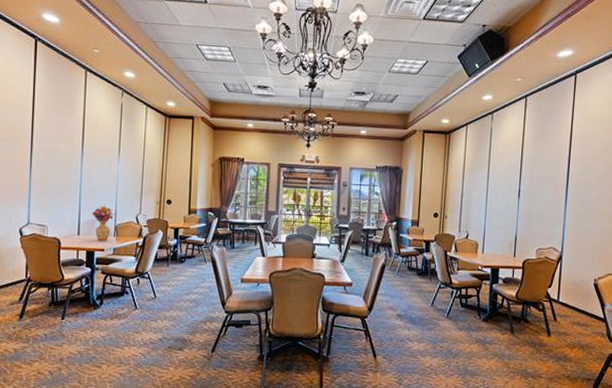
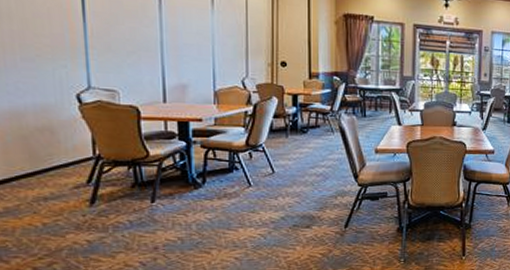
flower arrangement: present [92,205,116,242] -> none [181,66,215,111]

